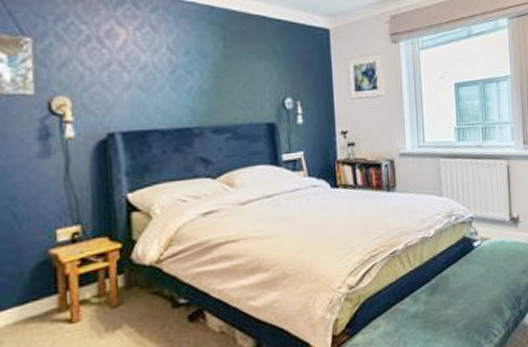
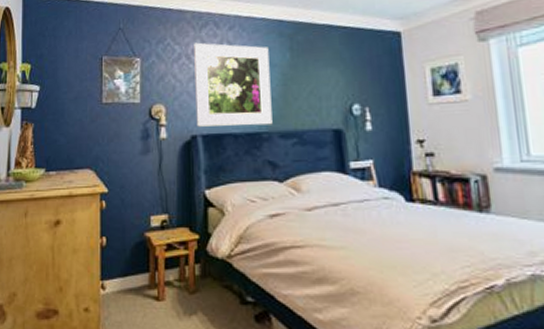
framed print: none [107,23,205,123] -> present [194,42,273,127]

